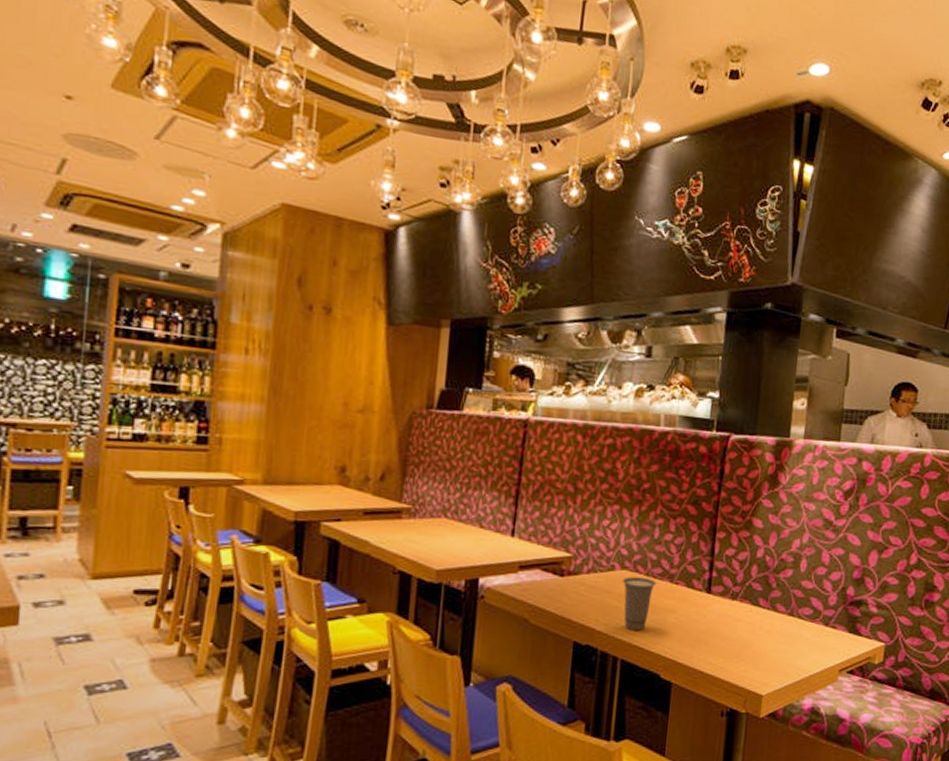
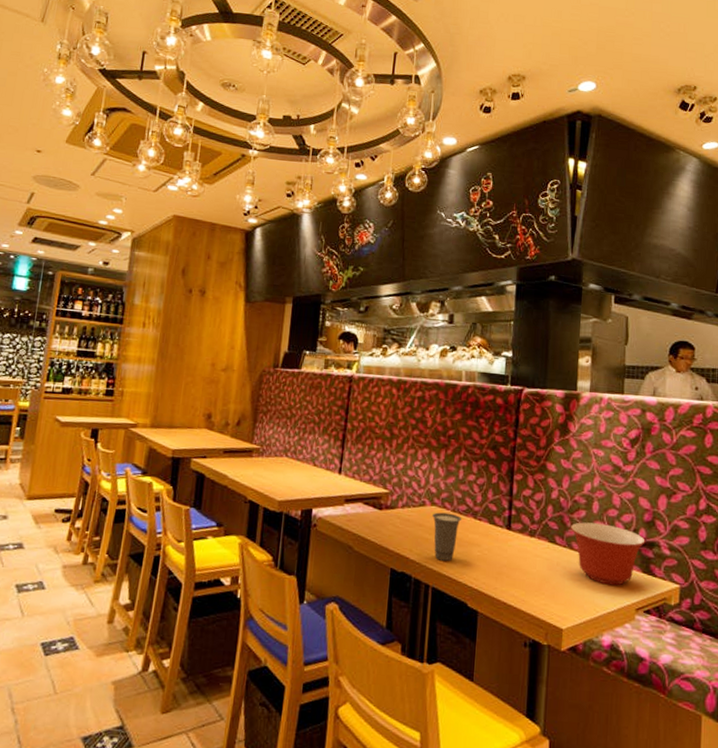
mixing bowl: none [775,582,853,647] -> present [570,522,646,586]

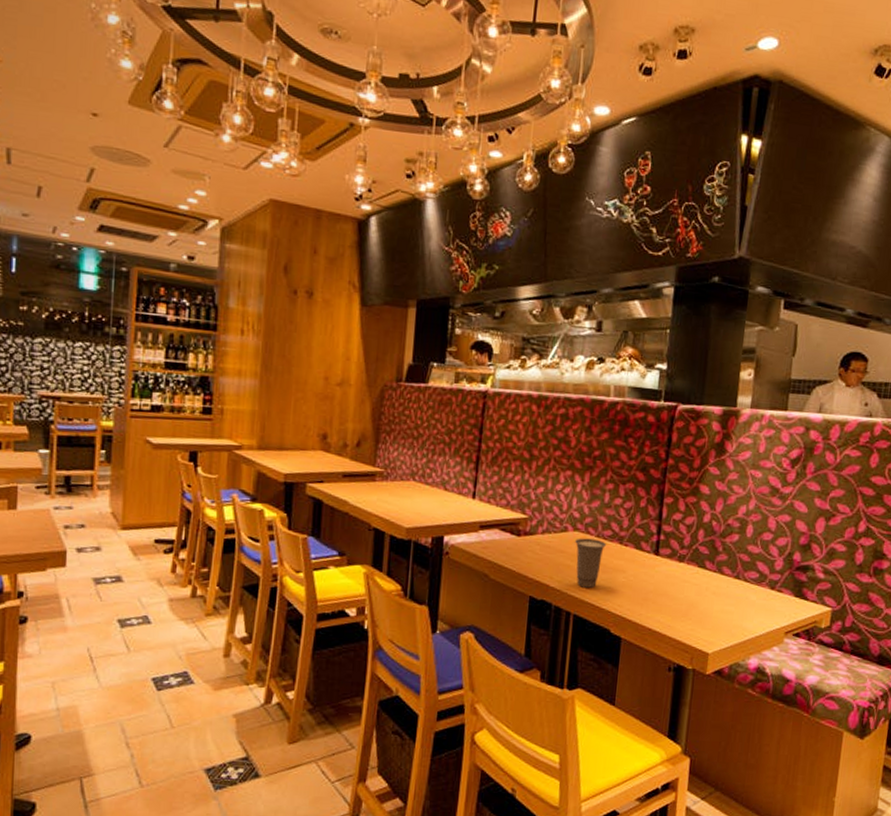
mixing bowl: present [570,522,646,586] -> none [721,546,800,610]

